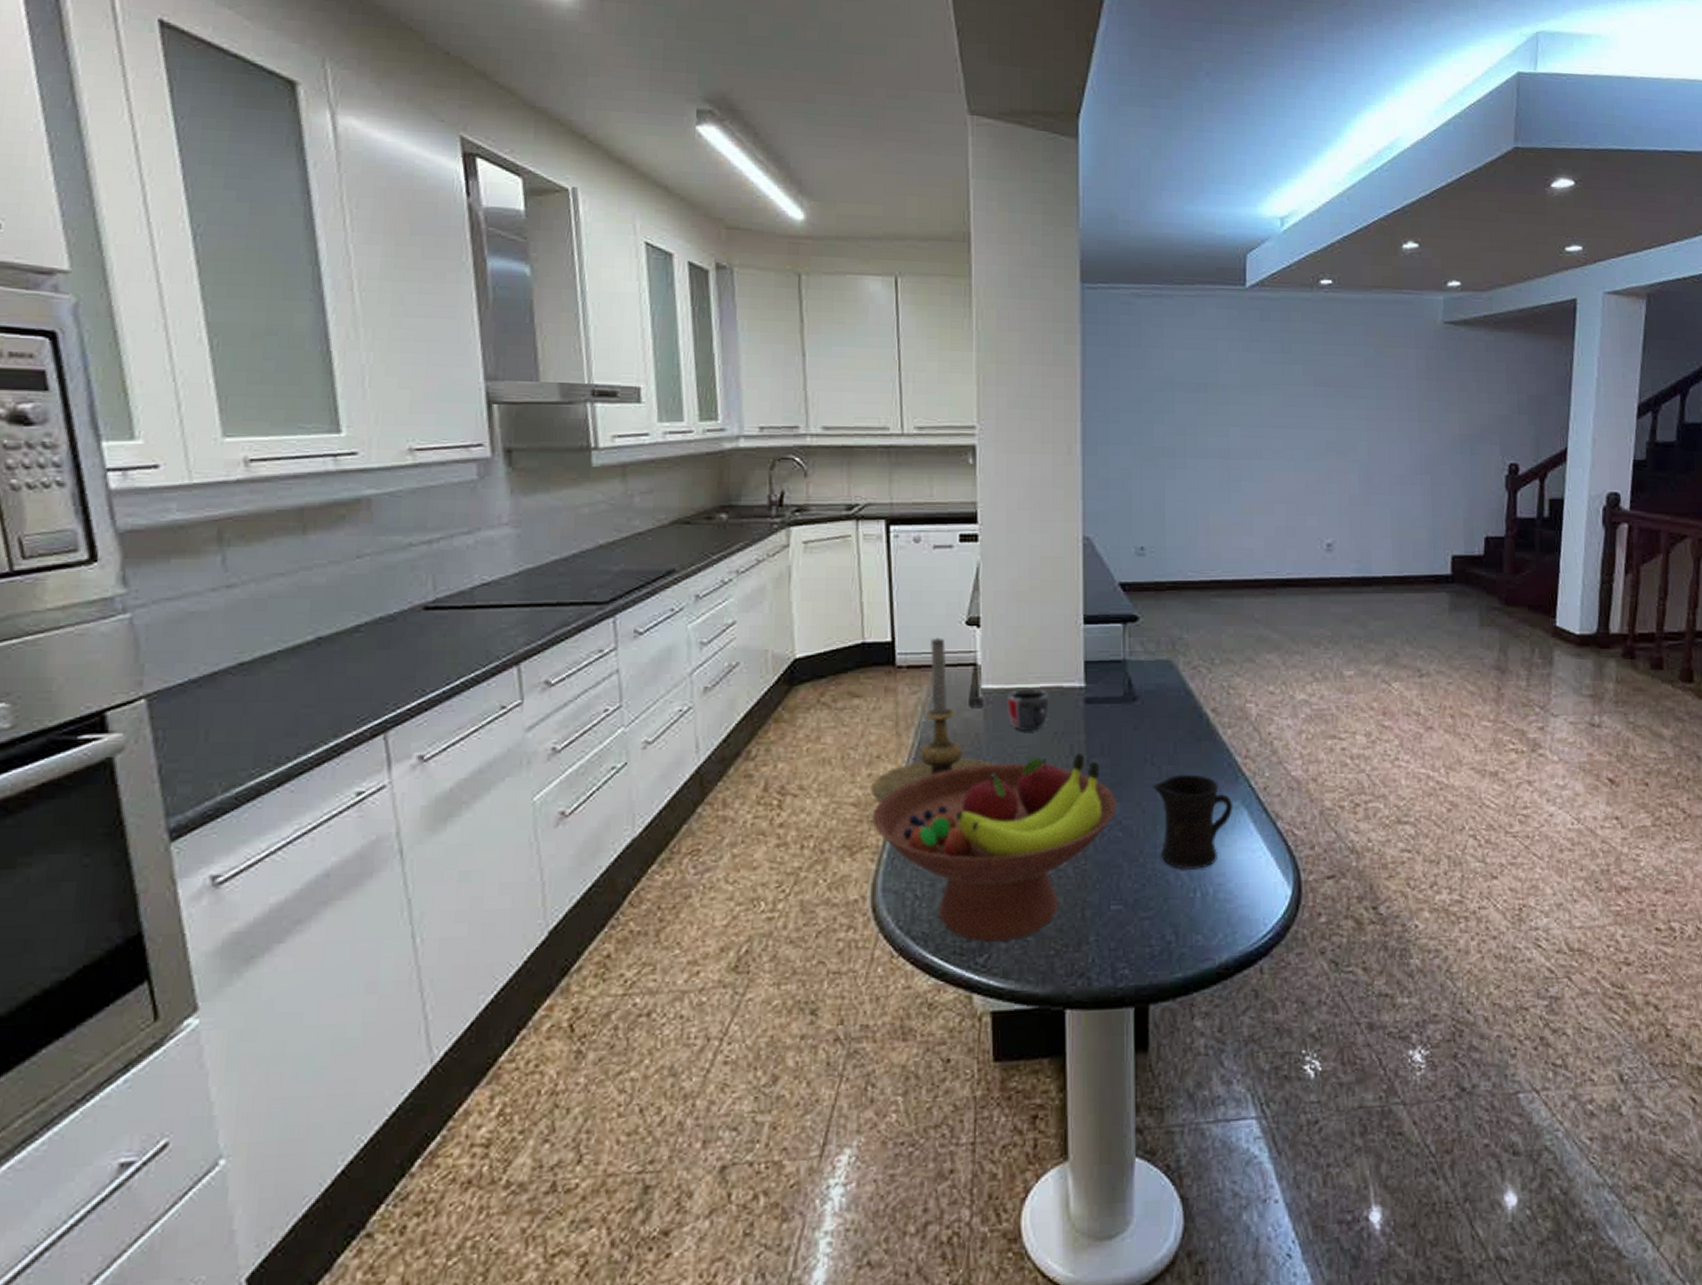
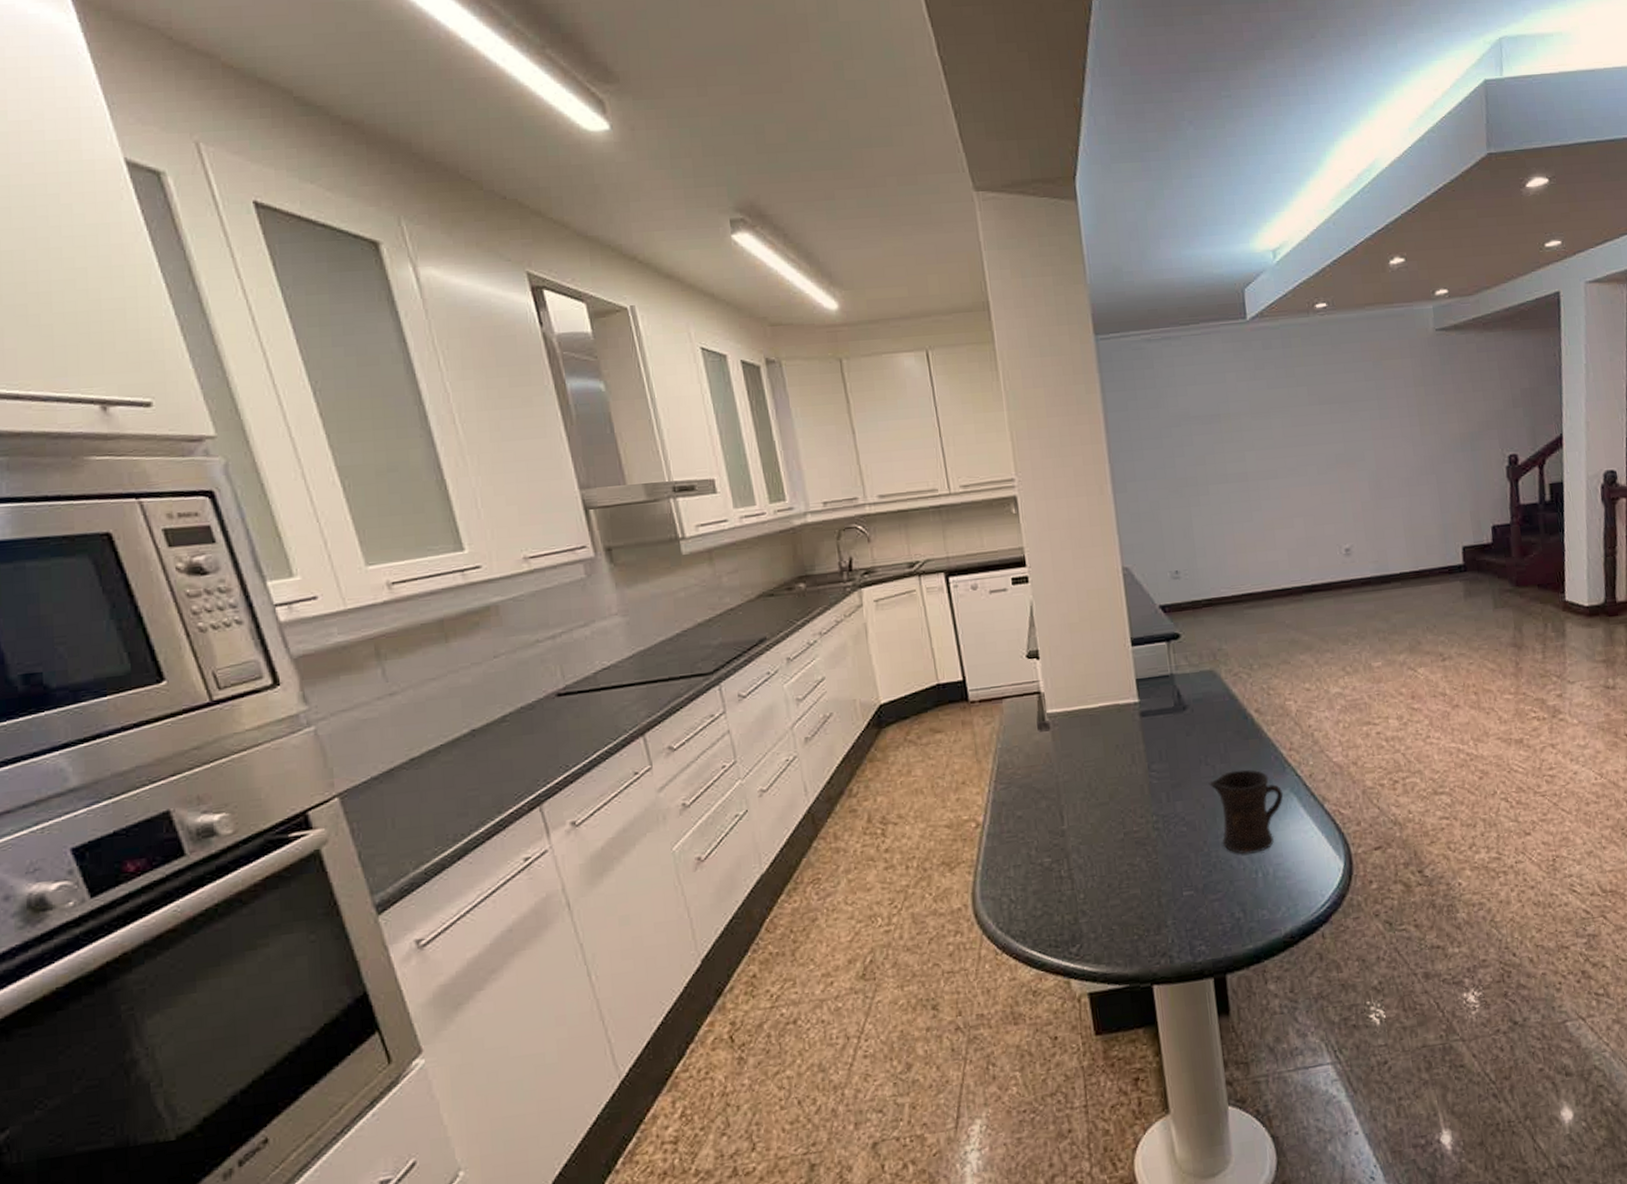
candle holder: present [870,637,995,803] -> none [959,672,1067,823]
fruit bowl: present [872,752,1116,943] -> none [964,760,1179,935]
mug: present [1006,689,1050,731] -> none [1070,708,1109,747]

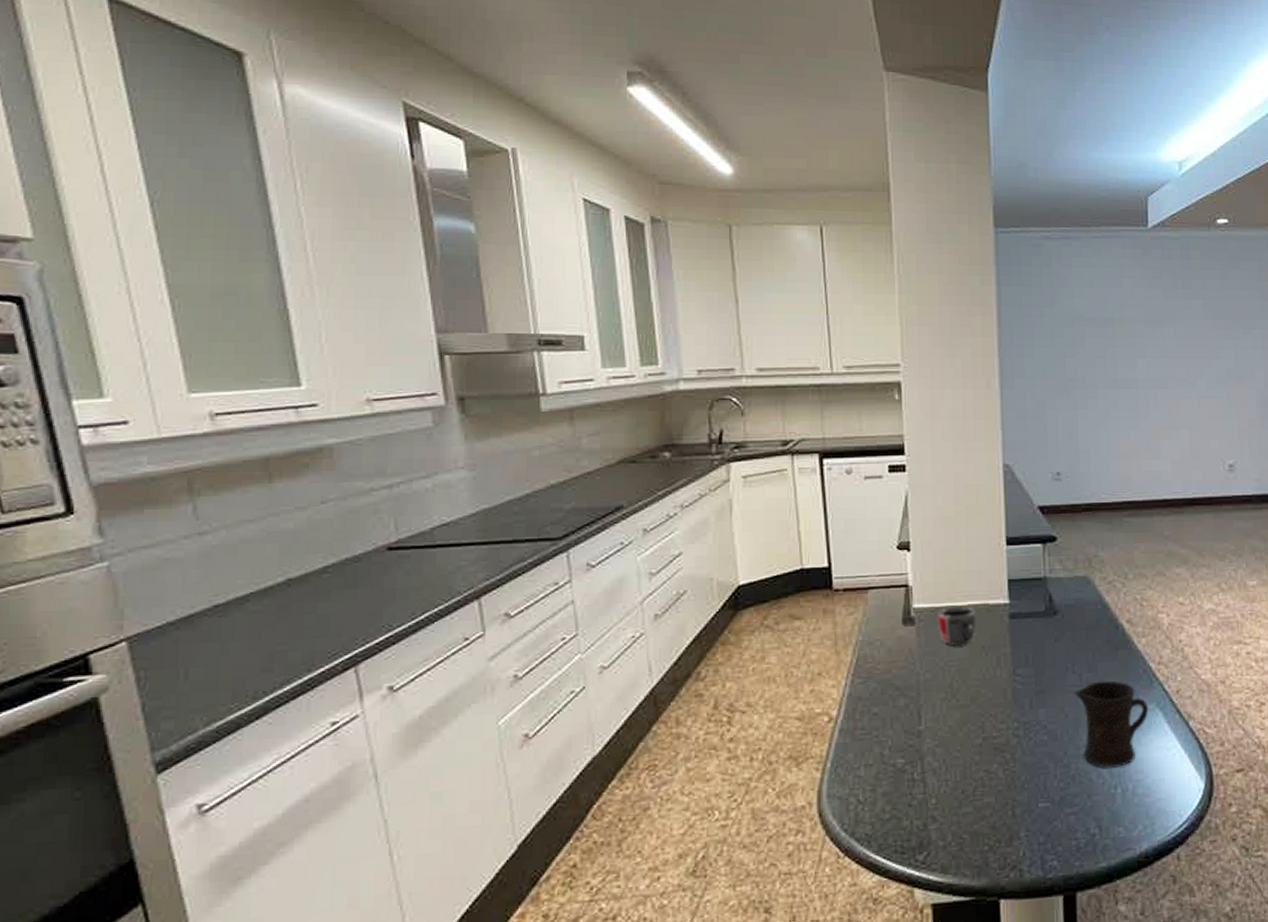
mug: none [1070,708,1109,747] -> present [936,606,977,646]

